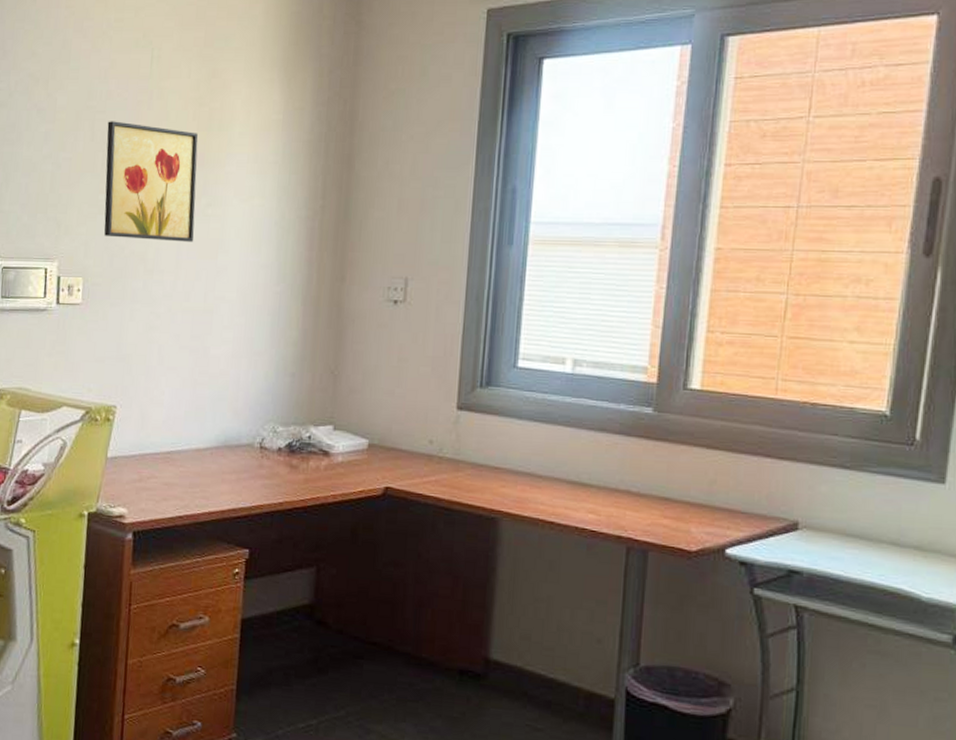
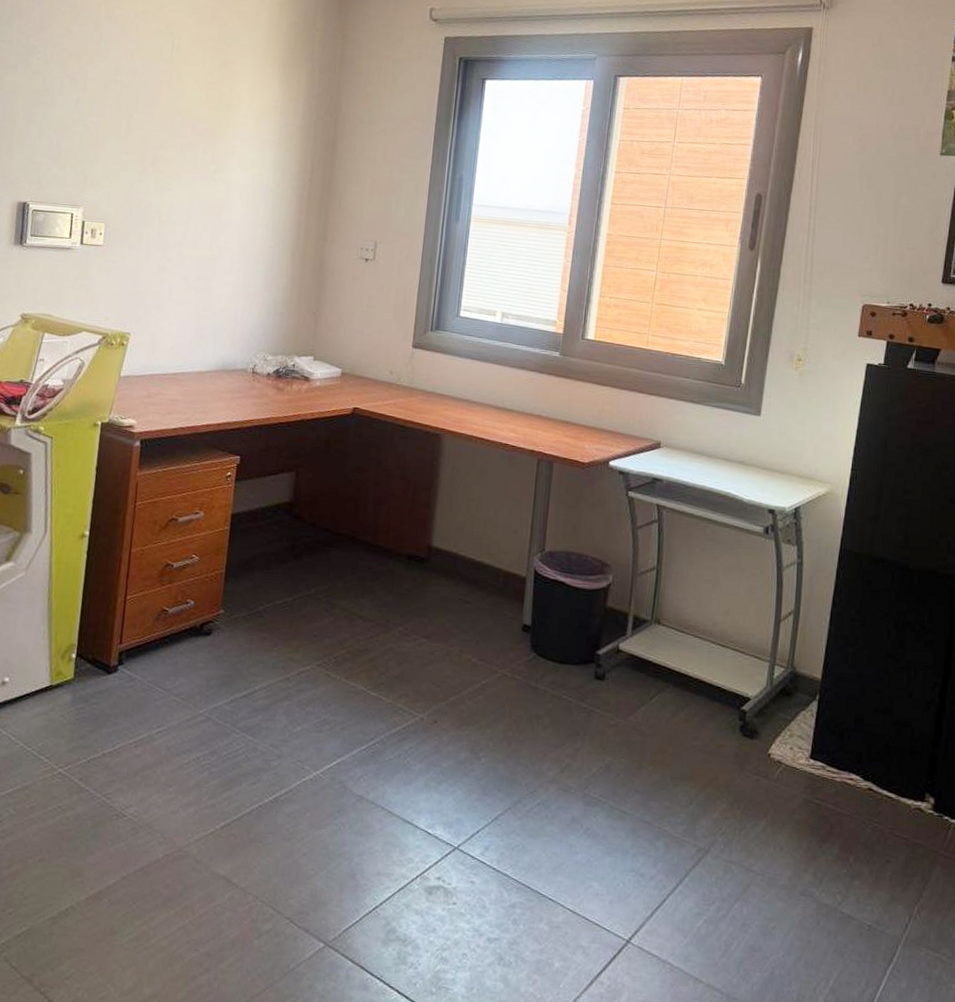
wall art: present [104,121,198,242] -> none [125,94,209,200]

